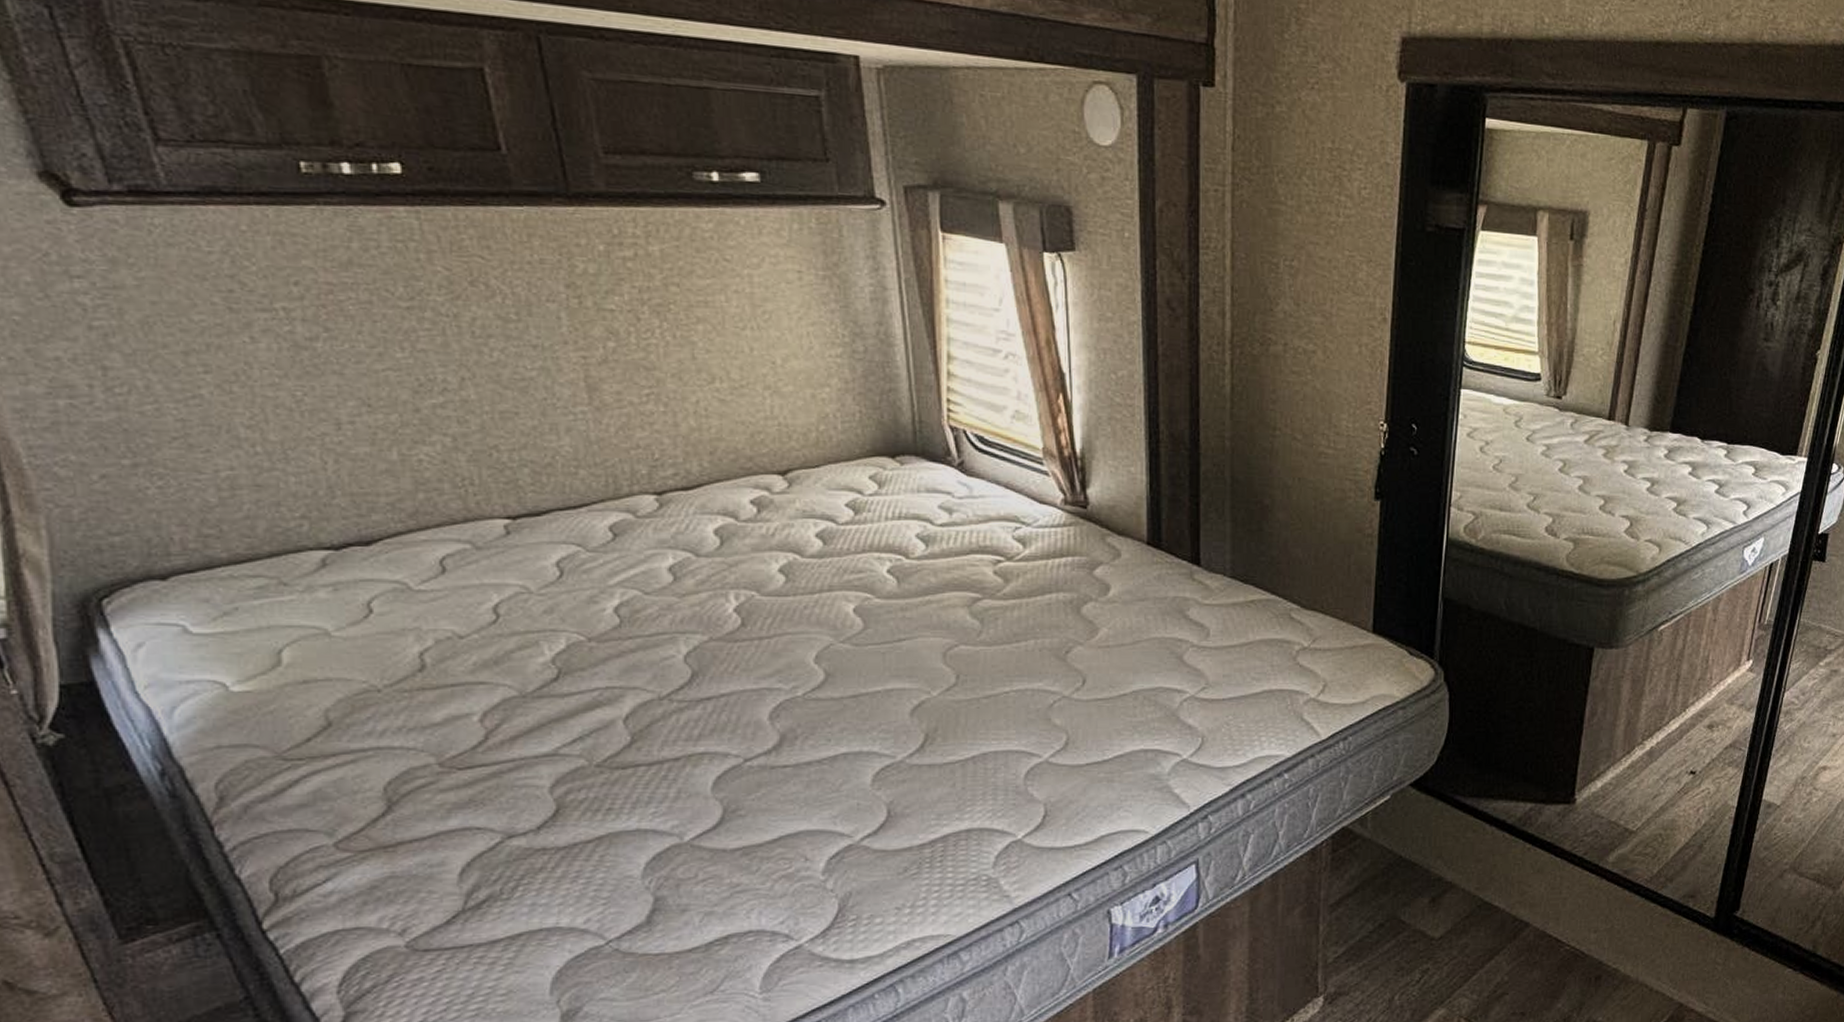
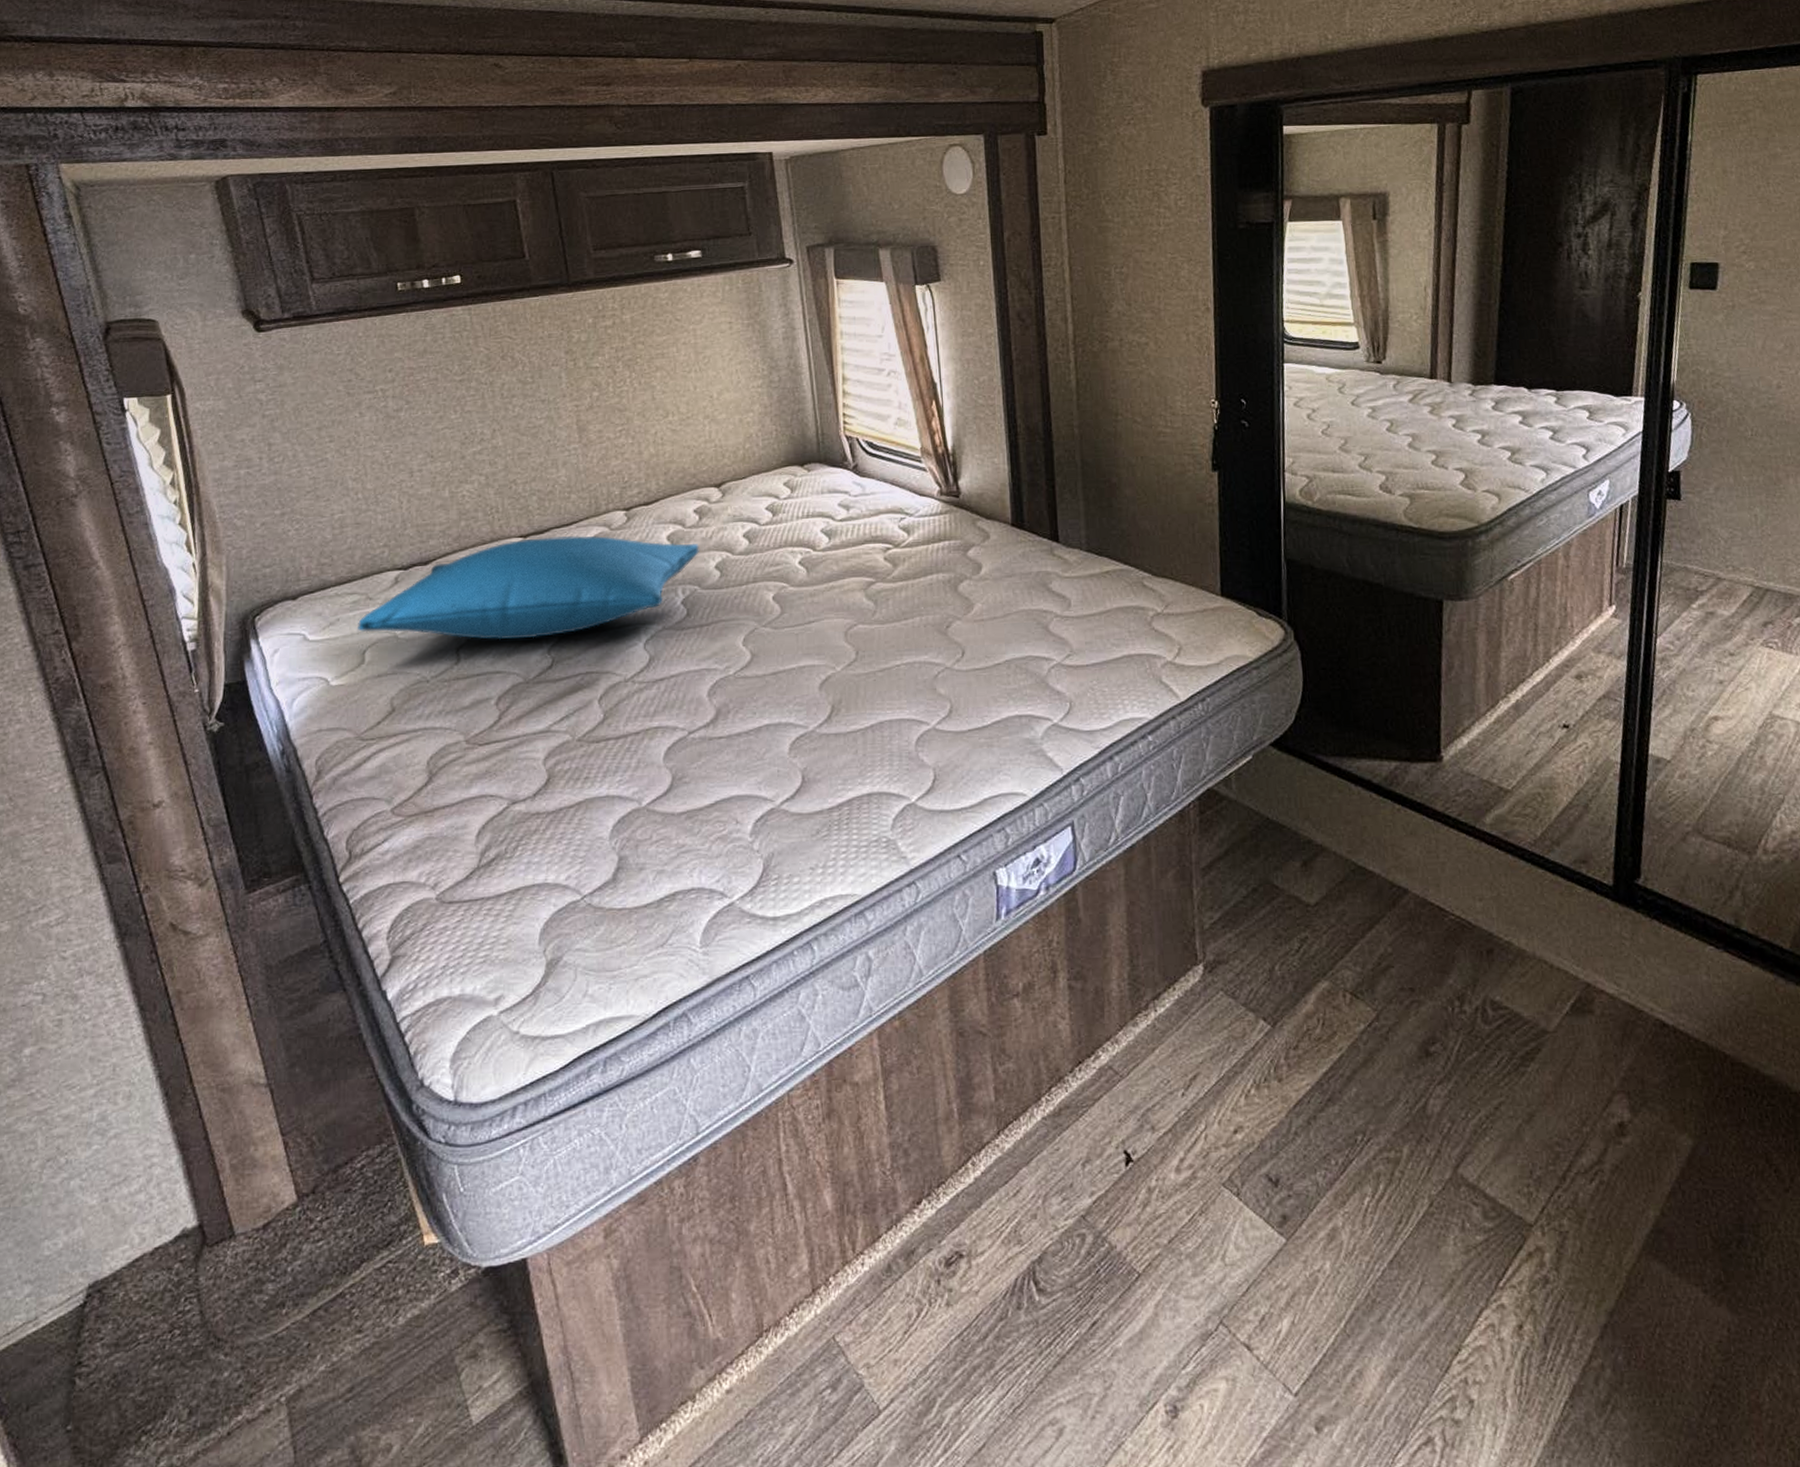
pillow: none [266,521,758,644] -> present [357,535,699,640]

